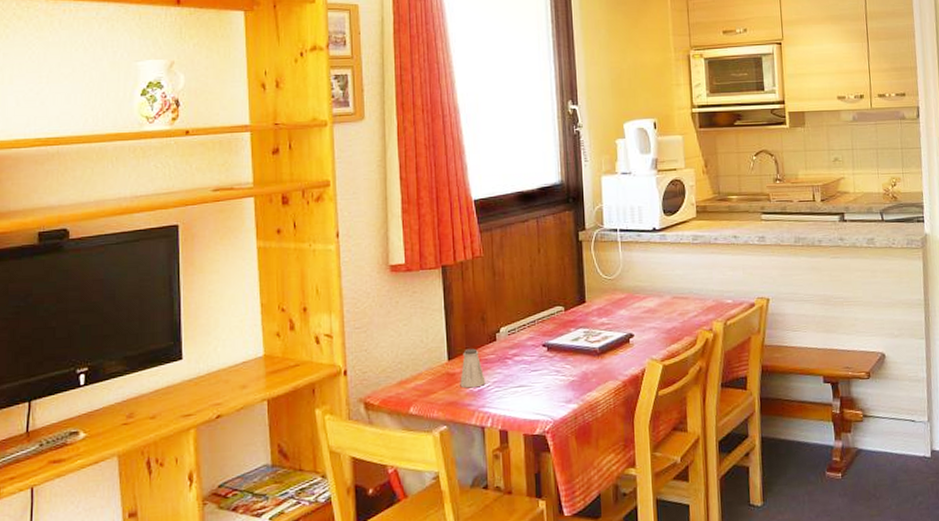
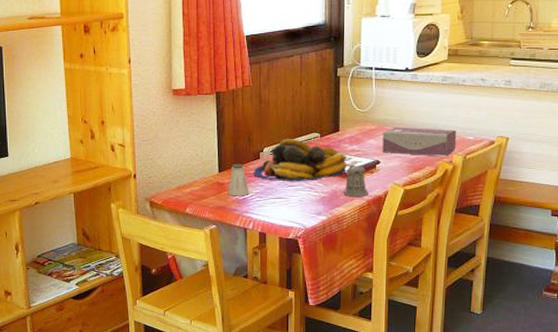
fruit bowl: none [489,315,597,366] -> present [253,139,347,182]
pepper shaker: none [594,340,627,379] -> present [343,164,374,197]
tissue box: none [634,293,715,325] -> present [382,127,457,157]

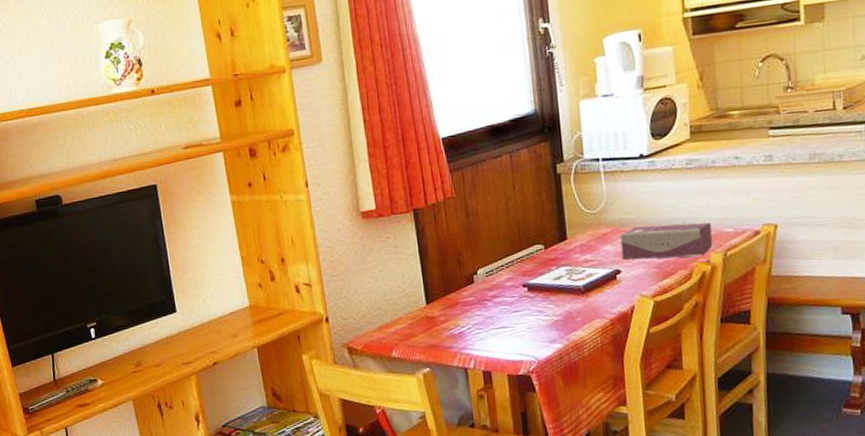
saltshaker: present [228,164,249,196] -> none [439,291,466,331]
fruit bowl: present [253,139,347,182] -> none [467,254,581,308]
pepper shaker: present [343,164,374,197] -> none [579,277,614,318]

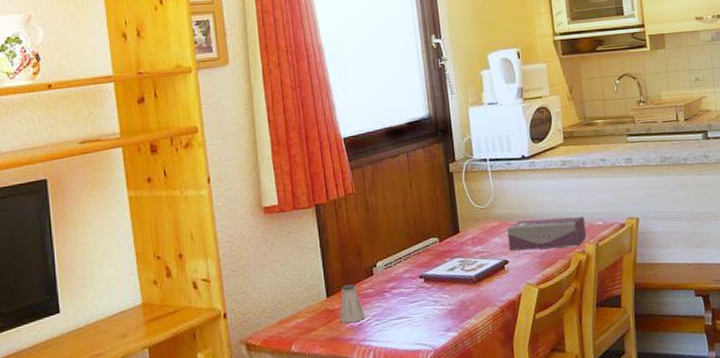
saltshaker: none [439,291,466,331] -> present [339,284,365,324]

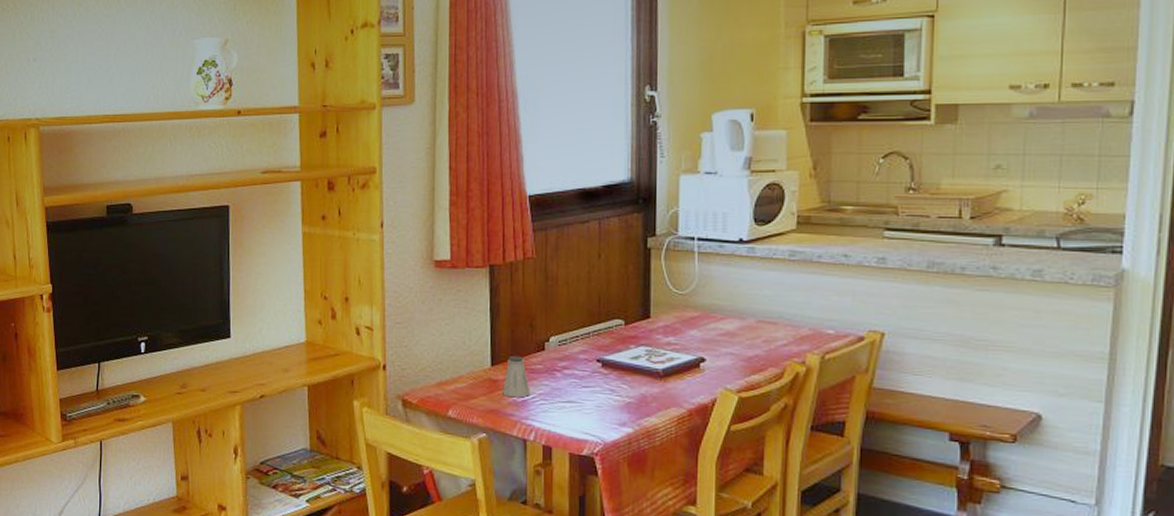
tissue box: present [507,216,587,251] -> none [708,314,811,356]

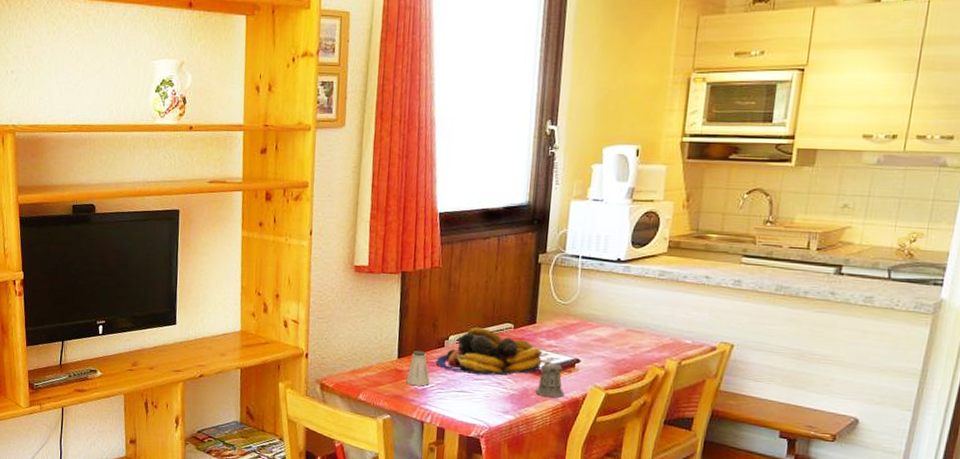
fruit bowl: none [535,326,661,382] -> present [435,327,542,376]
pepper shaker: none [655,361,697,405] -> present [535,361,572,398]

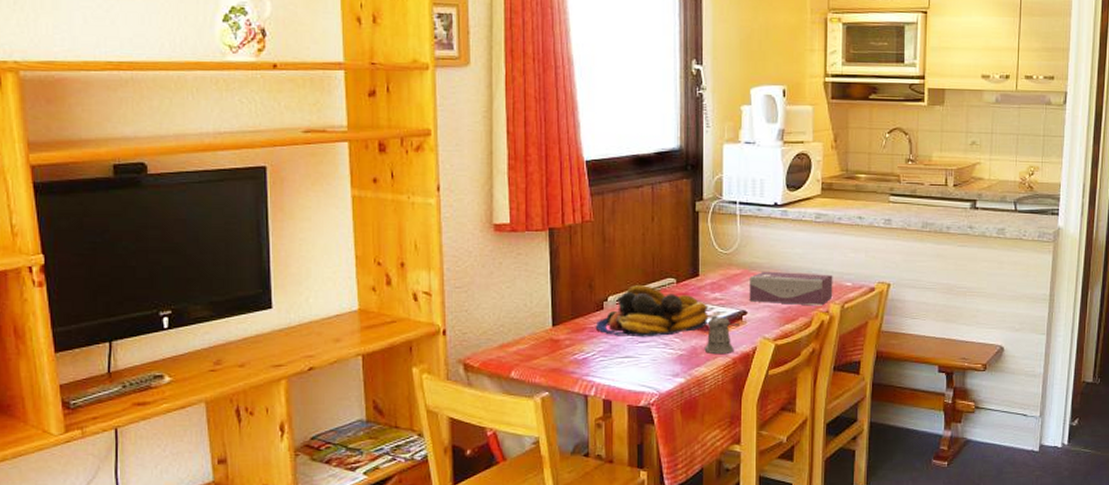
saltshaker: present [406,350,430,386] -> none [564,316,591,356]
tissue box: none [584,323,673,361] -> present [749,271,833,306]

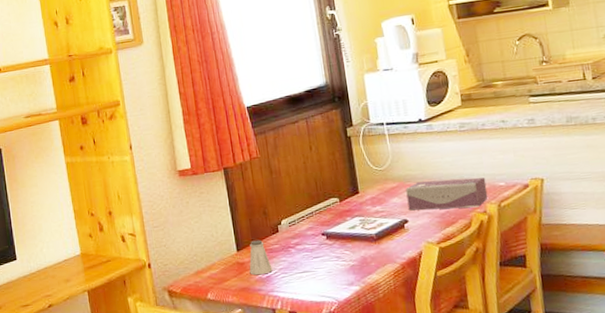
saltshaker: none [564,316,591,356] -> present [249,239,273,276]
fruit bowl: present [595,285,709,338] -> none [273,207,373,255]
pepper shaker: present [704,315,740,355] -> none [372,226,403,262]

